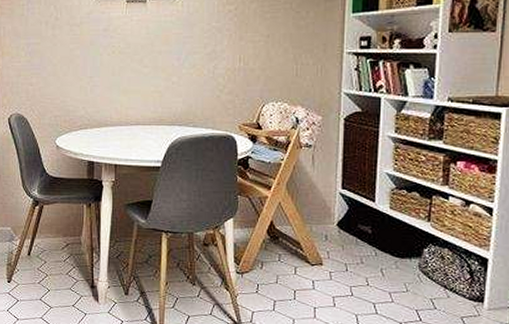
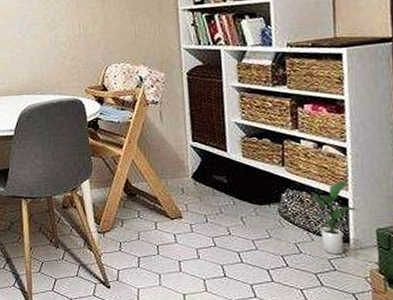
potted plant: none [447,241,495,313] -> present [307,181,357,254]

